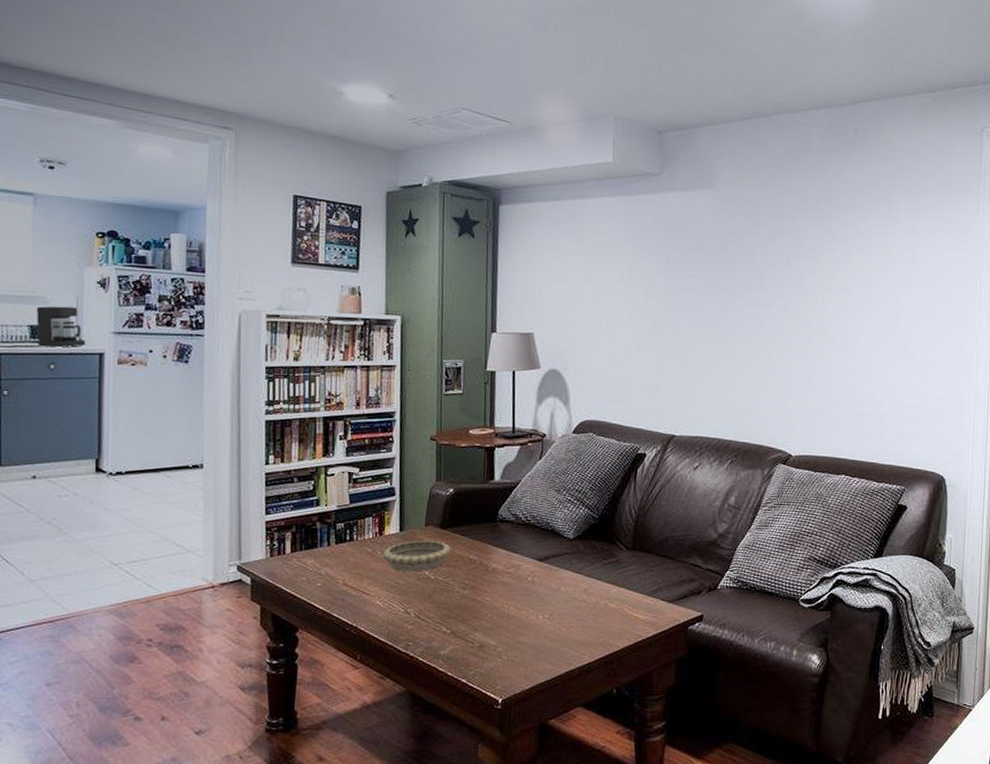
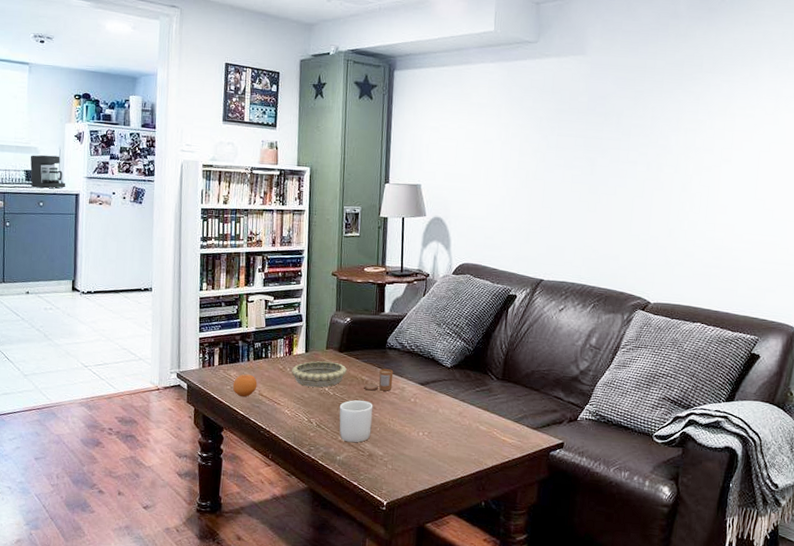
fruit: none [309,561,341,589] -> present [232,373,257,397]
mug: none [442,582,484,634] -> present [339,400,373,443]
candle: none [471,545,507,571] -> present [364,369,394,391]

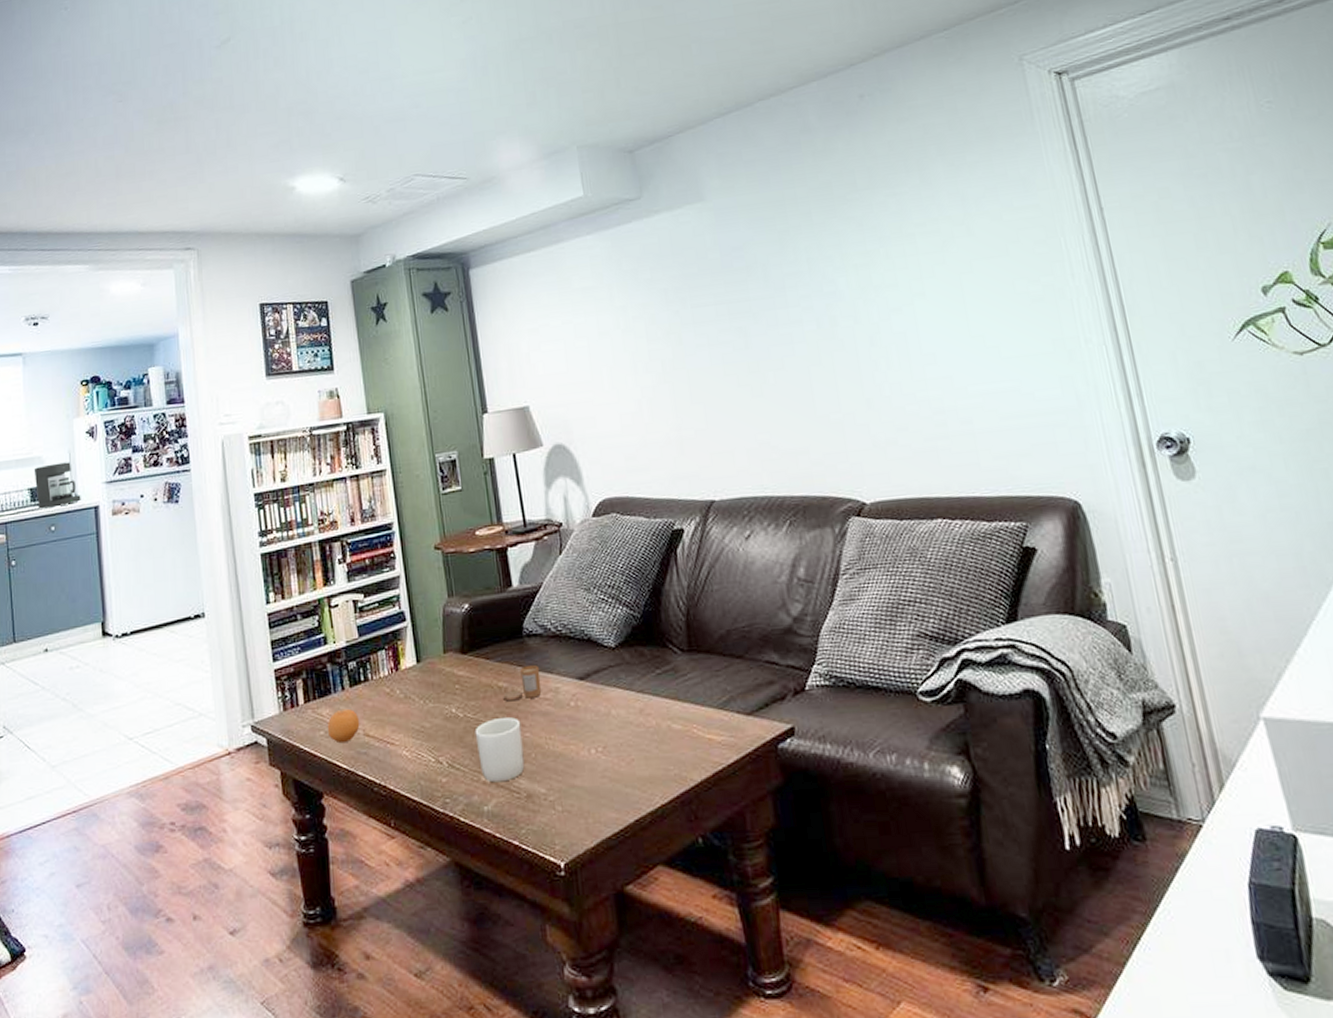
decorative bowl: present [292,361,347,388] -> none [403,669,476,712]

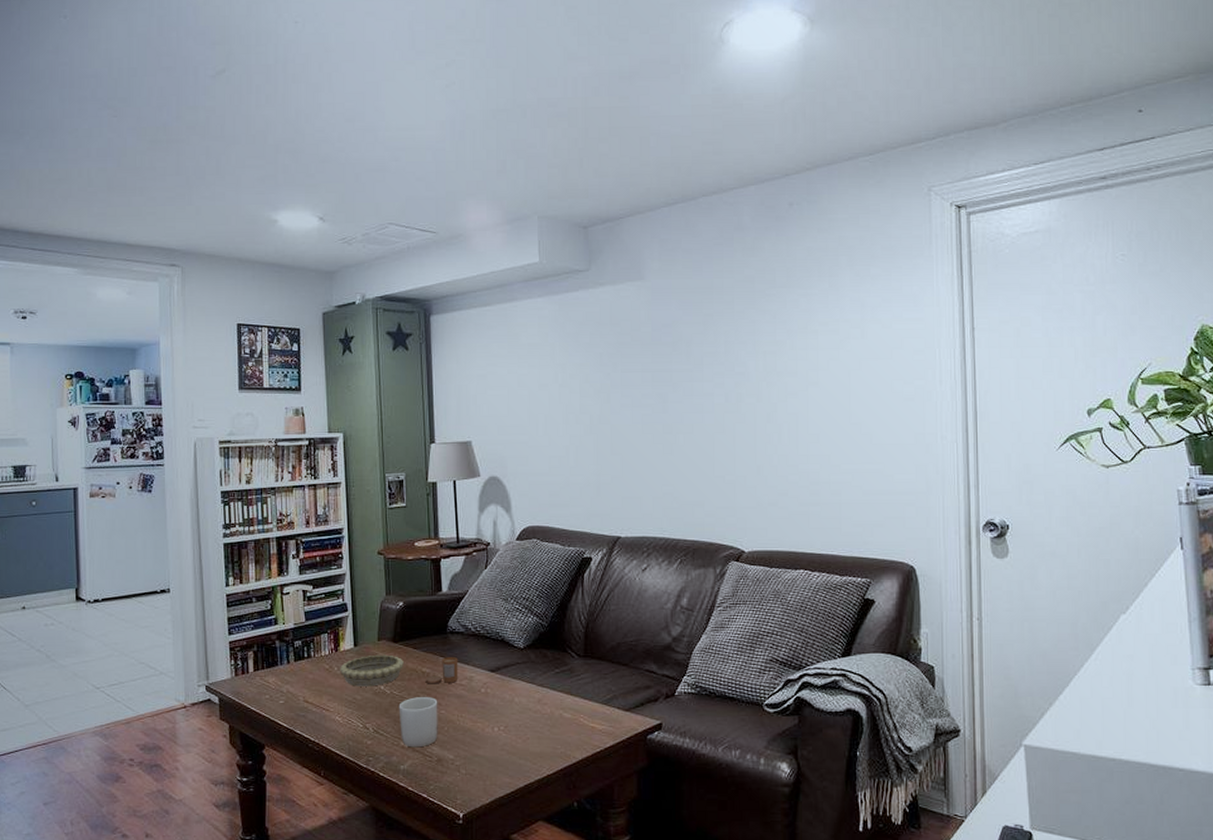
coffee maker: present [34,462,81,509] -> none [17,446,61,485]
fruit: present [327,708,360,744] -> none [272,678,301,707]
decorative bowl: none [403,669,476,712] -> present [340,654,404,687]

